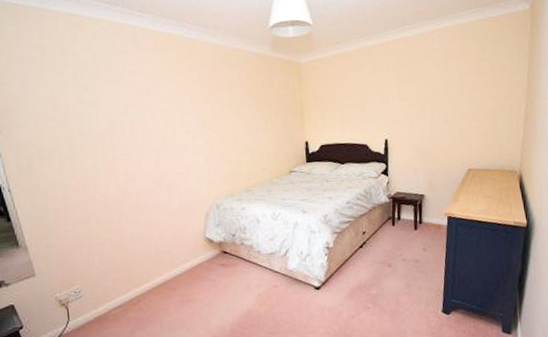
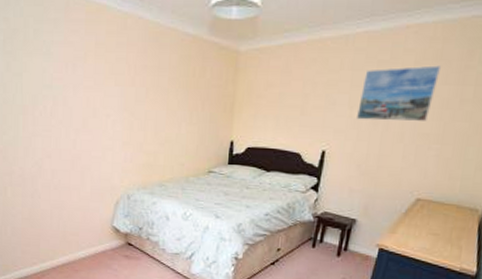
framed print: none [407,59,465,110] -> present [357,65,442,122]

